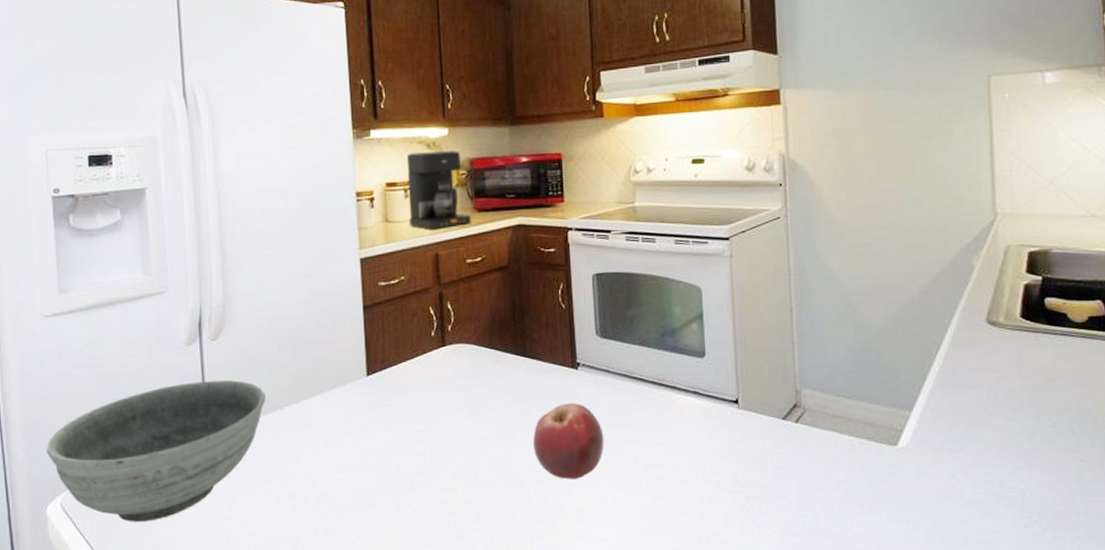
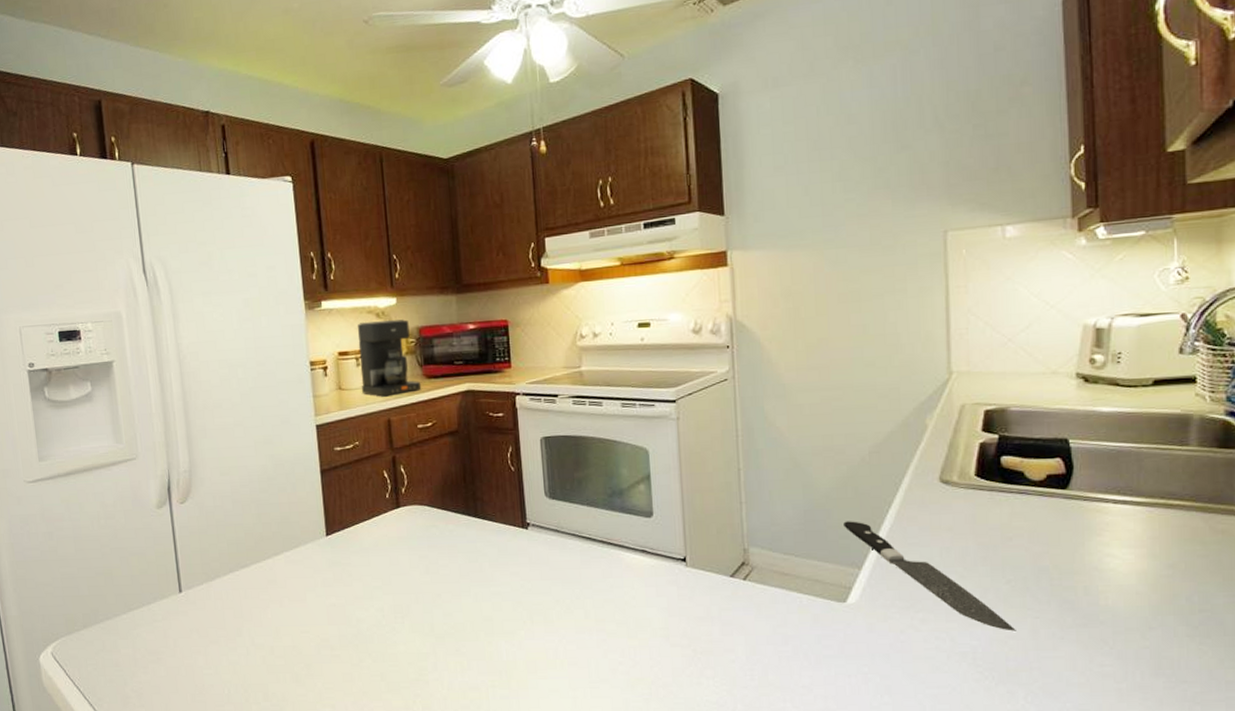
bowl: present [46,380,266,522] -> none [36,540,233,670]
fruit: present [533,403,604,479] -> none [486,561,555,633]
kitchen knife: none [894,362,1062,475] -> present [843,521,1016,631]

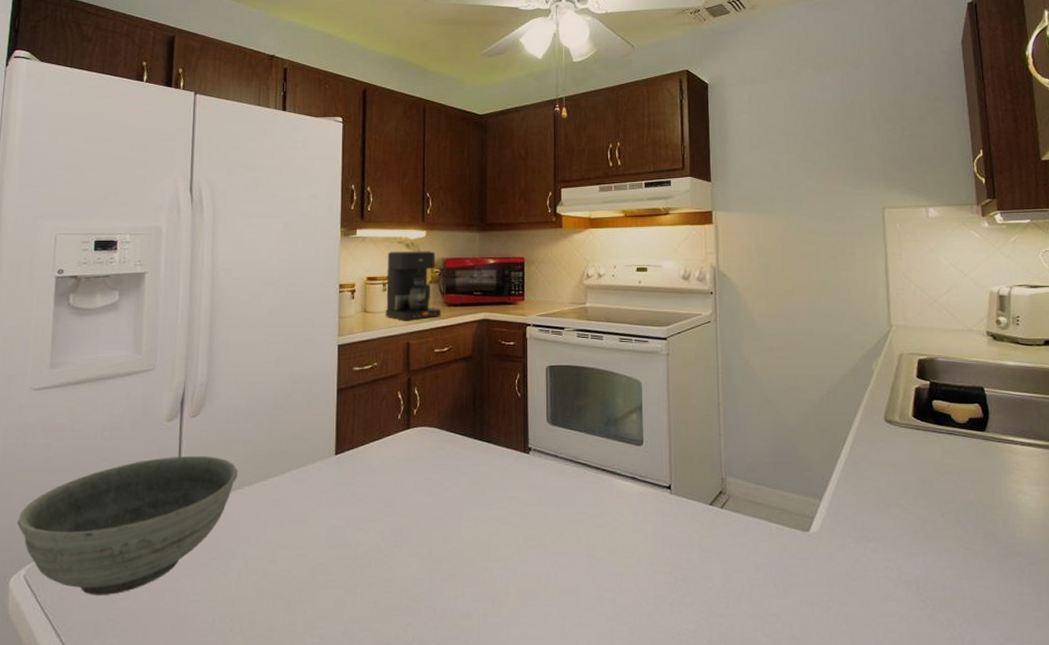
bowl: none [36,540,233,670] -> present [17,456,238,595]
kitchen knife: present [843,521,1016,631] -> none [807,454,951,561]

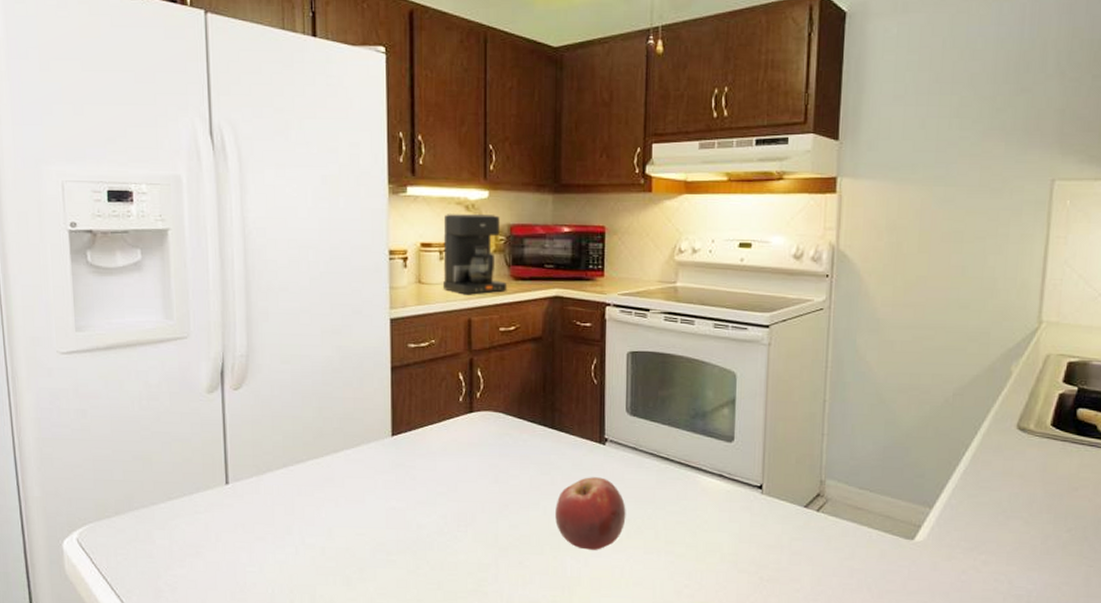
bowl: present [17,456,238,595] -> none [62,430,288,562]
fruit: none [485,485,550,559] -> present [555,477,626,550]

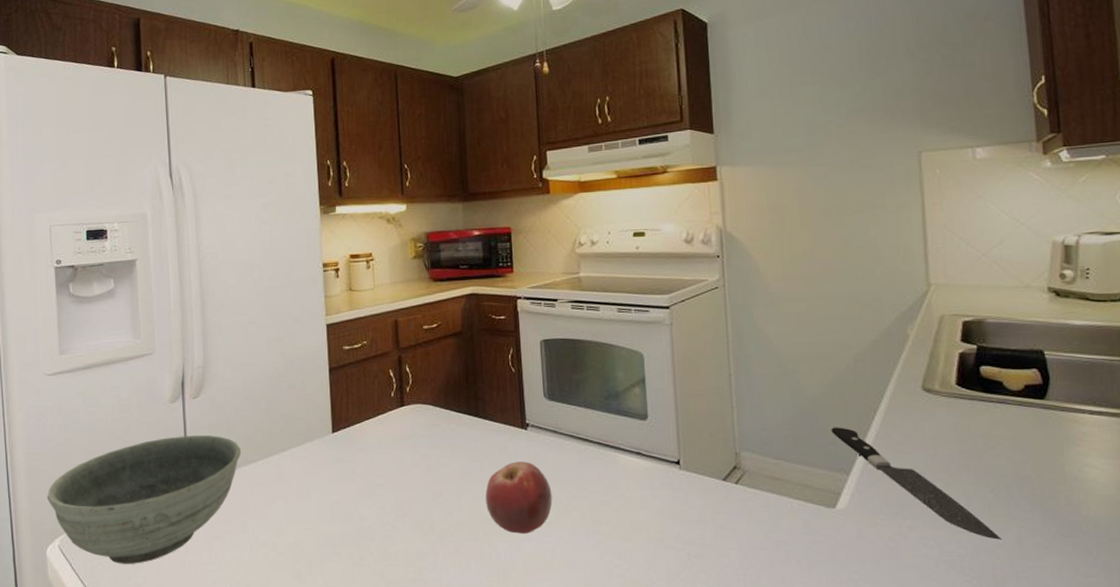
bowl: none [62,430,288,562] -> present [46,435,241,564]
coffee maker: present [442,214,507,295] -> none [369,225,428,298]
kitchen knife: none [920,460,1071,578] -> present [831,427,1002,540]

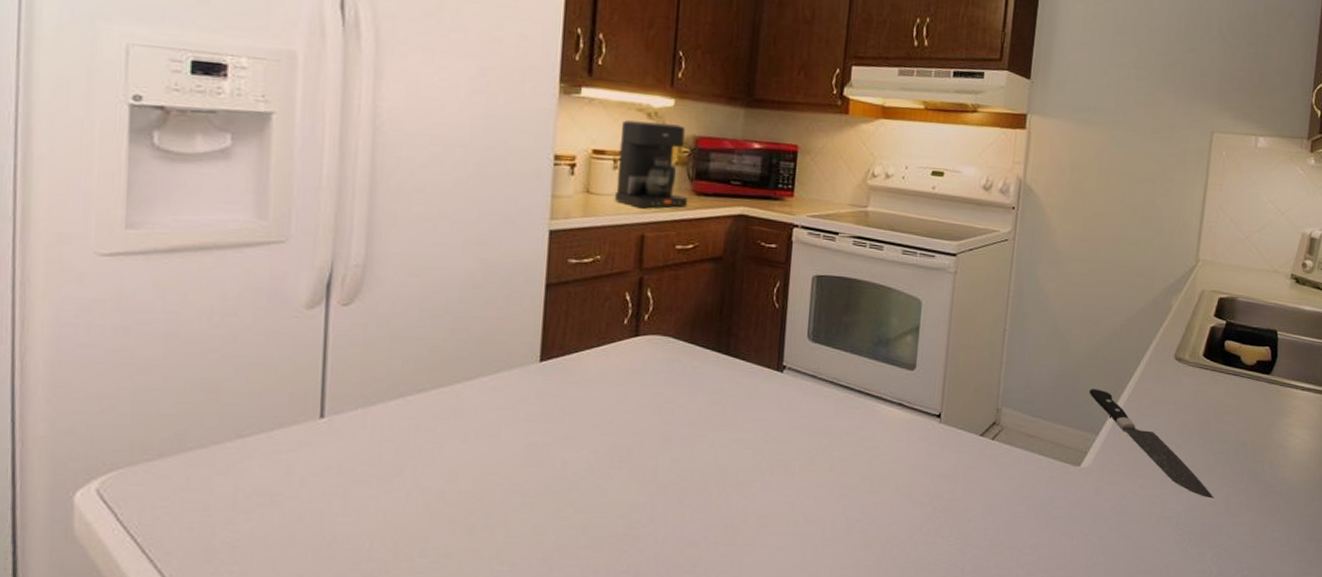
bowl: present [46,435,241,564] -> none [82,352,407,515]
coffee maker: none [369,225,428,298] -> present [614,120,688,209]
fruit: present [485,461,553,534] -> none [723,406,801,485]

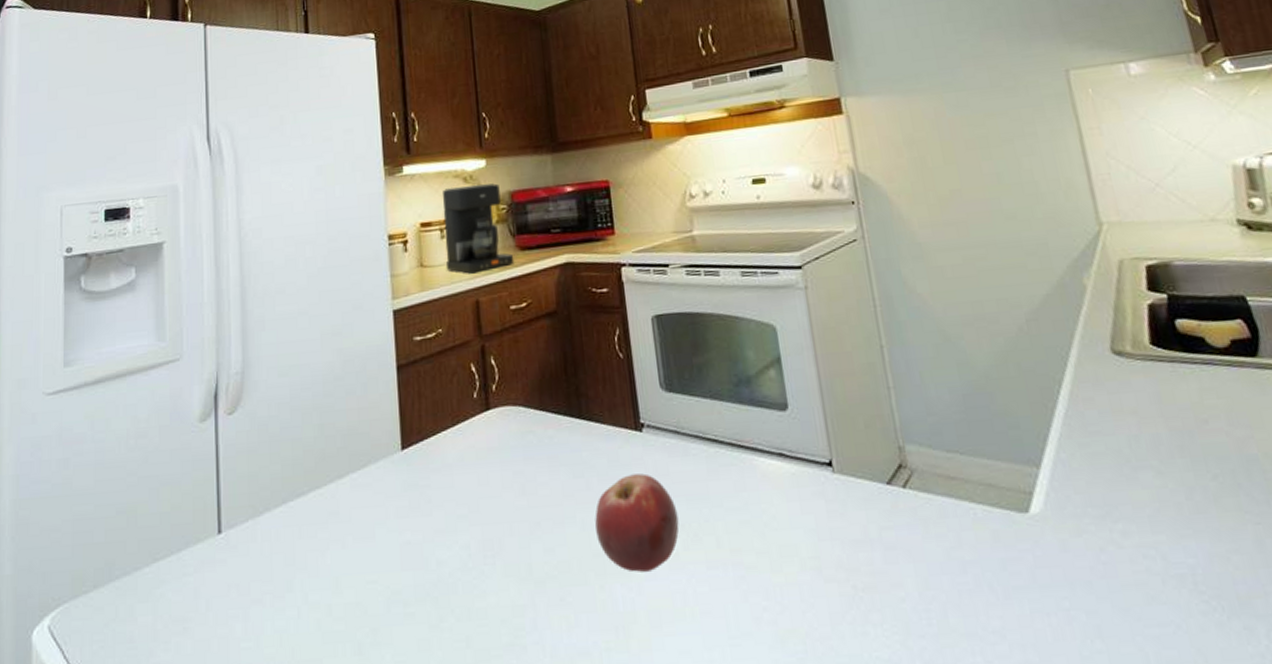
fruit: none [723,406,801,485] -> present [595,473,679,572]
kitchen knife: present [1089,389,1214,499] -> none [1010,405,1237,543]

